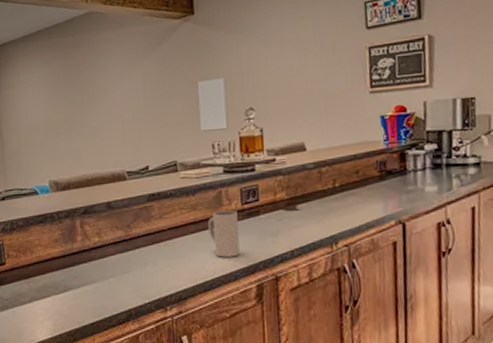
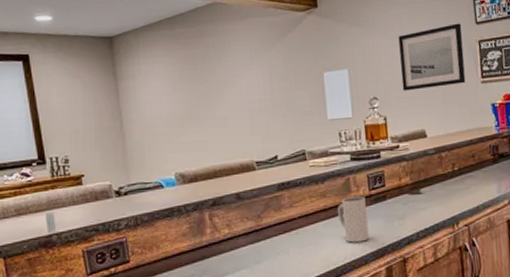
wall art: none [279,28,352,102] -> present [398,23,466,91]

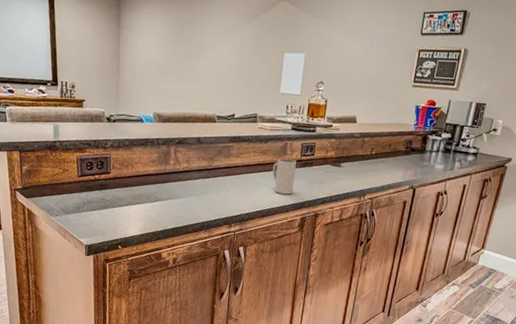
wall art: present [398,23,466,91] -> none [346,31,408,84]

